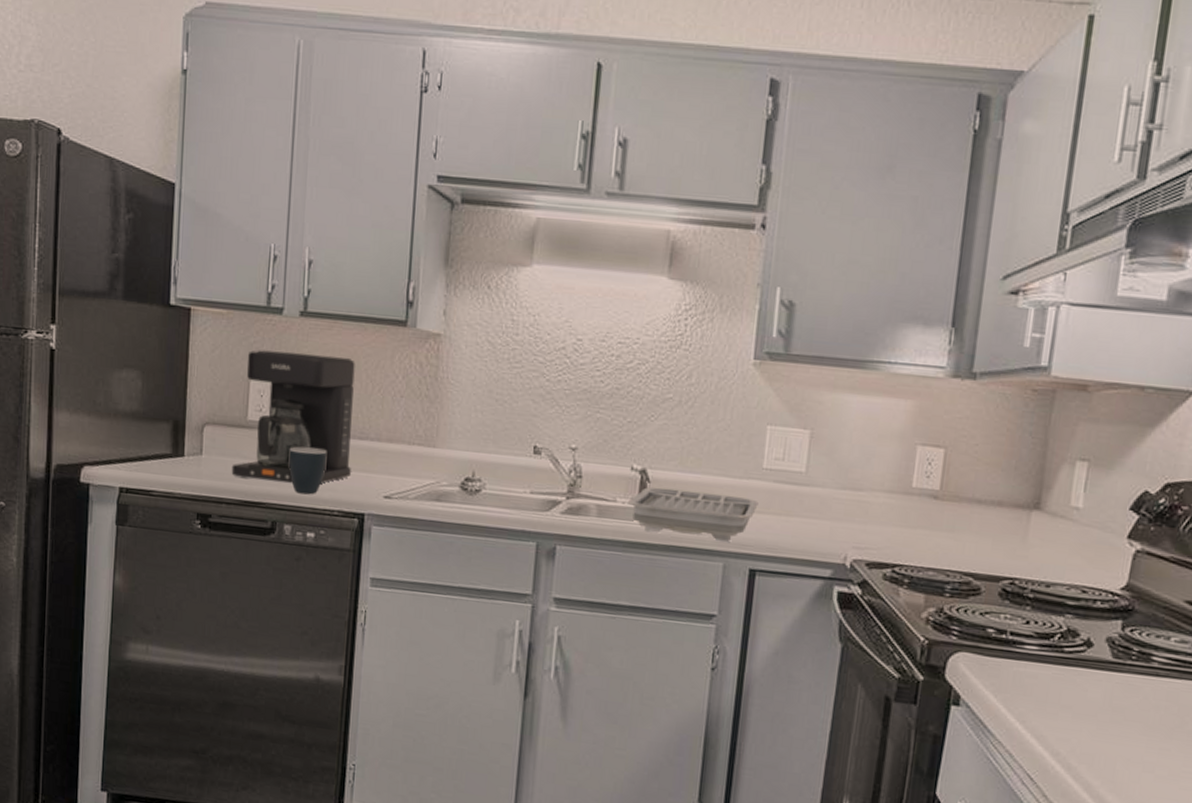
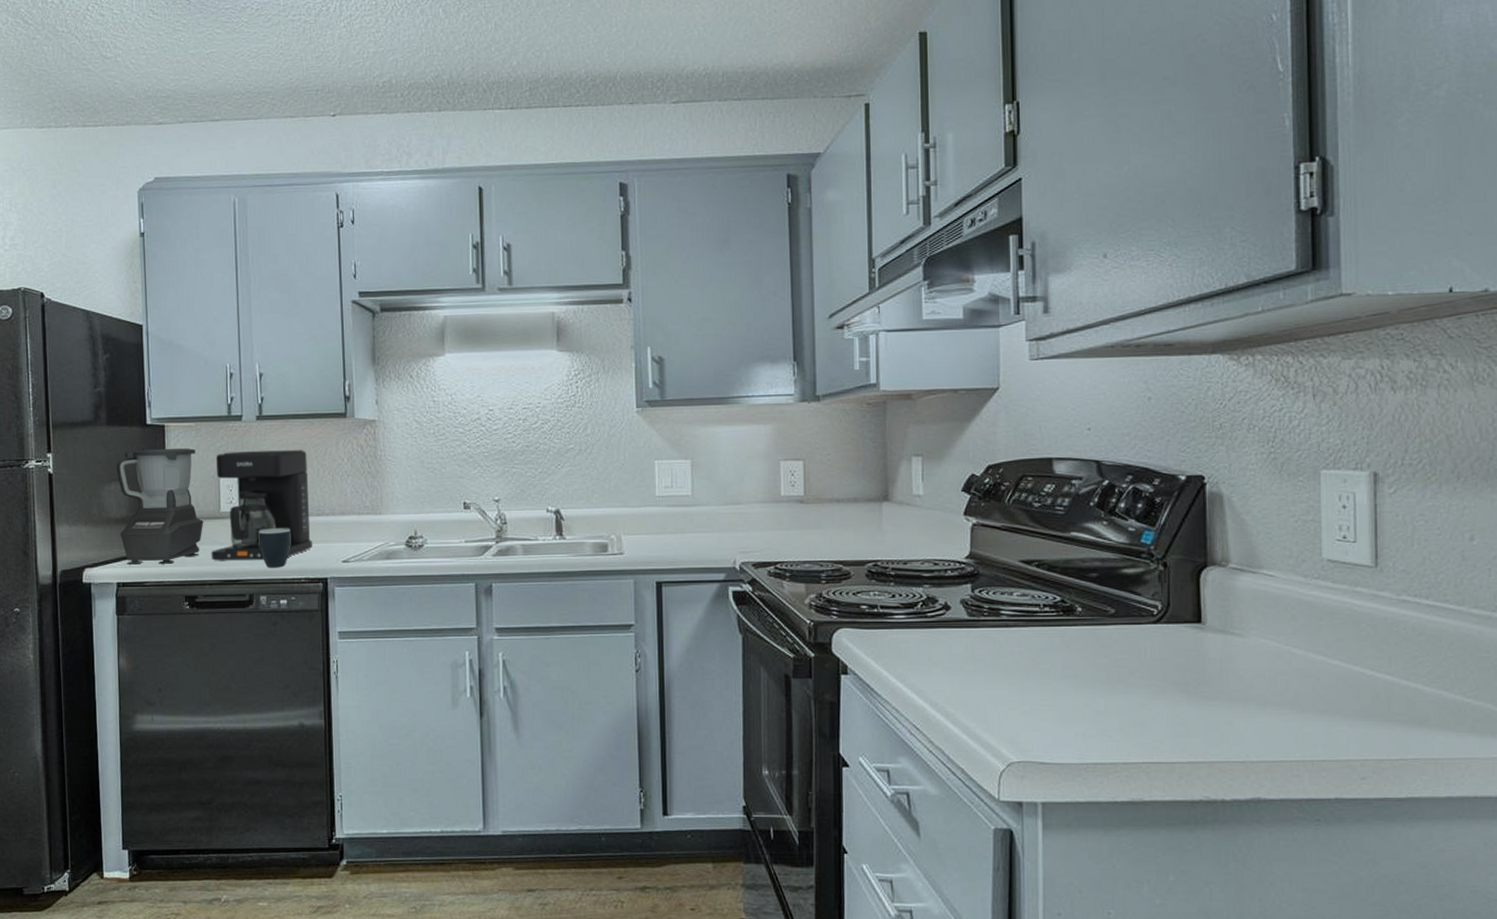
blender: none [127,333,227,474] -> present [116,447,204,565]
dish rack: present [628,487,759,542] -> none [548,522,656,562]

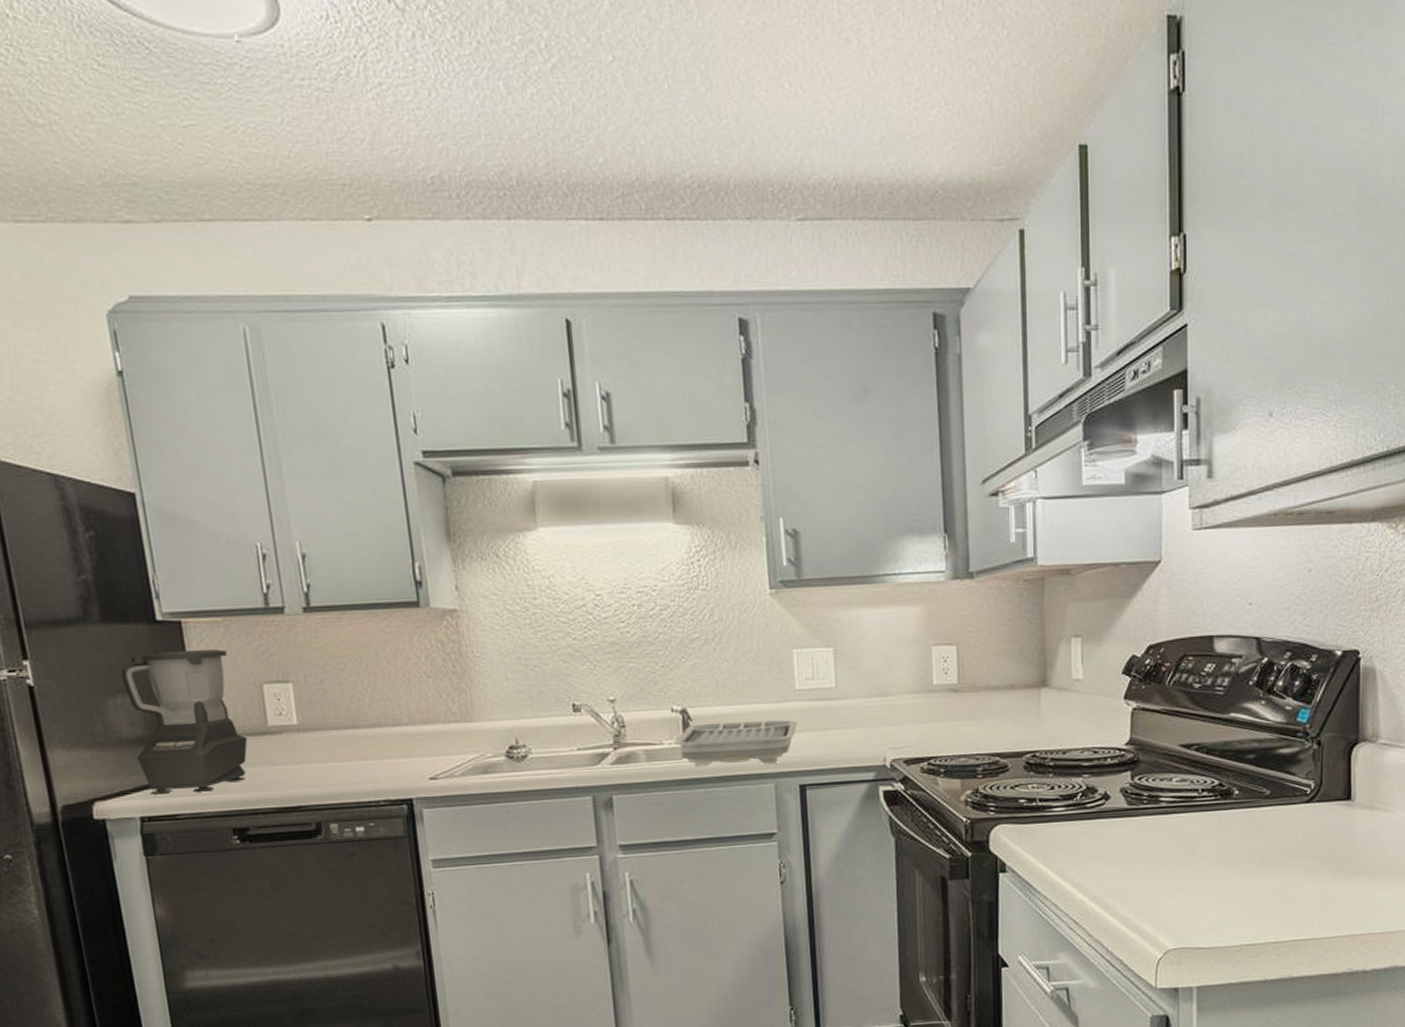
coffee maker: present [211,450,312,562] -> none [254,648,390,786]
mug: present [258,528,291,568] -> none [319,742,363,791]
dish rack: none [548,522,656,562] -> present [674,719,797,768]

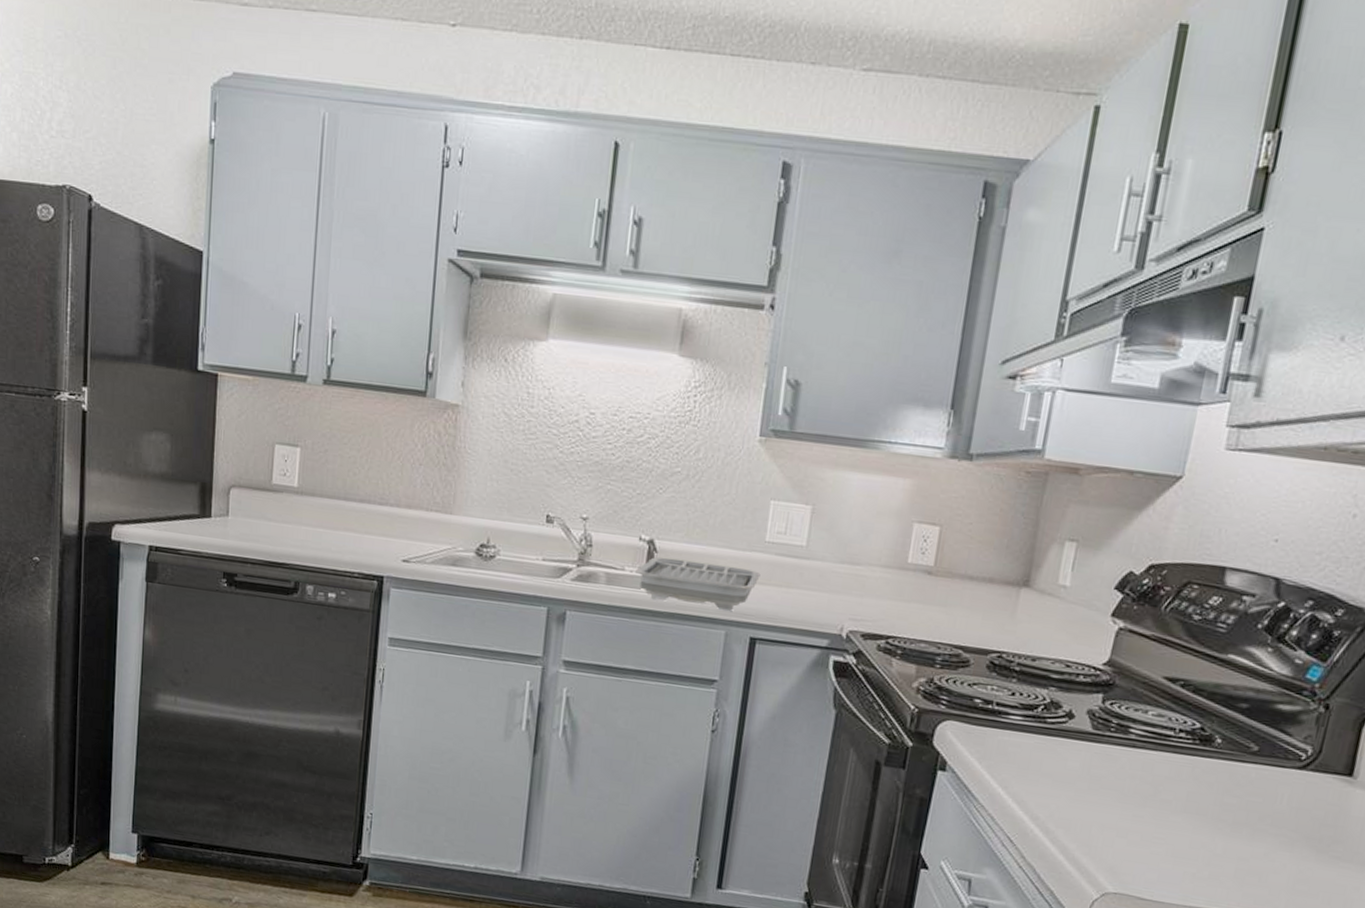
blender: present [121,649,248,795] -> none [157,397,252,534]

